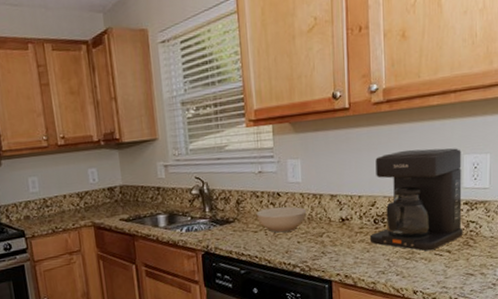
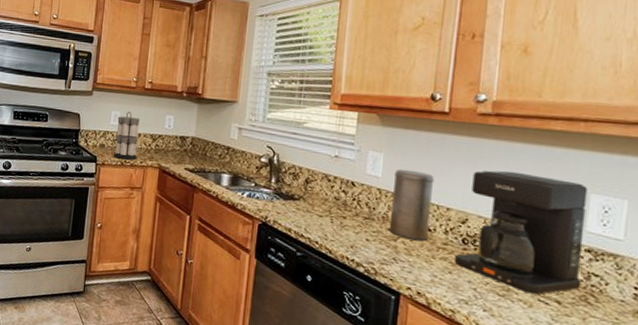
spice rack: none [36,174,68,227] -> present [113,112,140,160]
bowl: present [256,206,307,233] -> none [324,194,383,226]
canister: none [311,168,348,232] -> present [388,169,435,242]

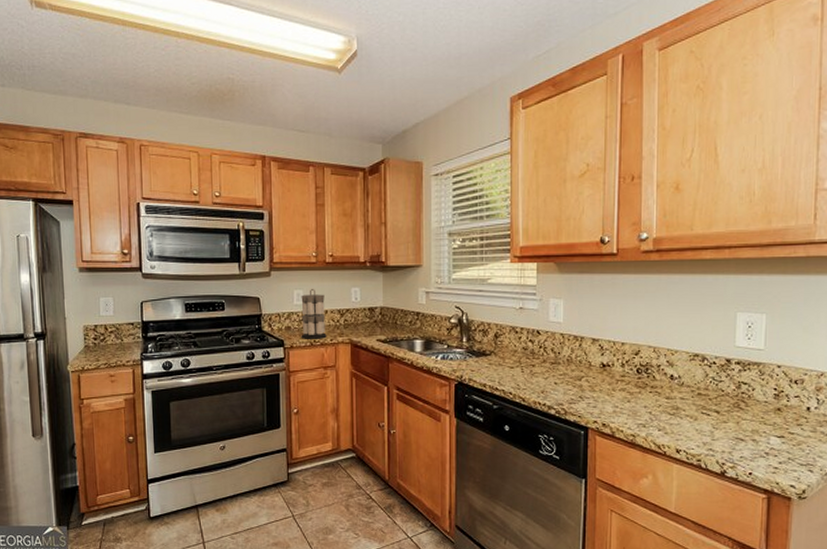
canister: present [388,169,435,242] -> none [573,312,610,377]
coffee maker: present [453,170,588,295] -> none [631,301,735,409]

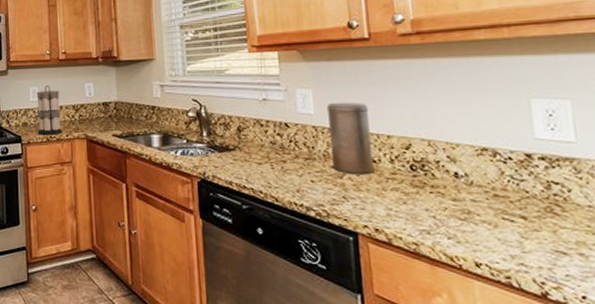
canister: none [573,312,610,377] -> present [326,102,376,175]

